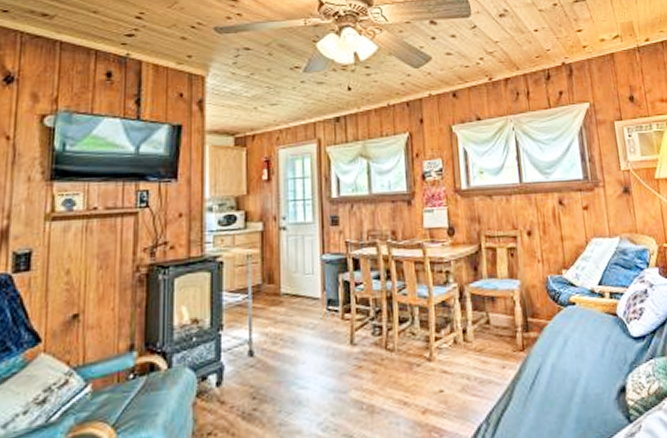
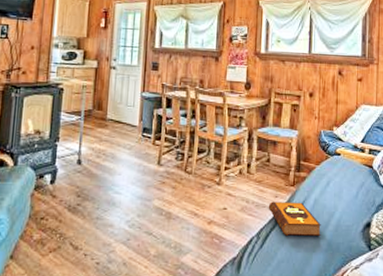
hardback book: none [495,370,566,417] -> present [268,201,321,236]

